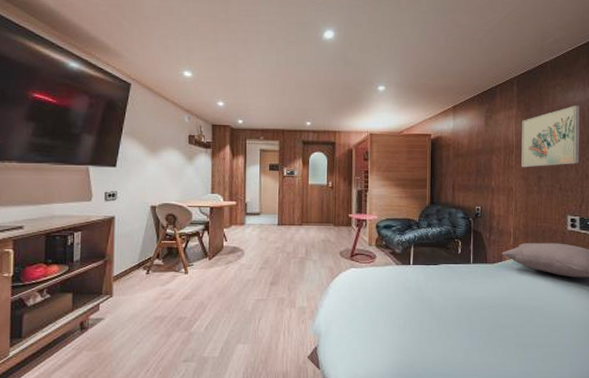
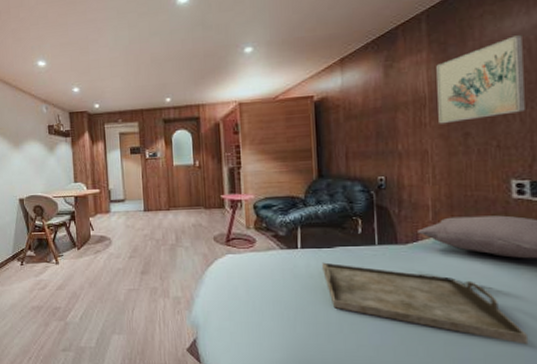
serving tray: none [429,277,573,346] -> present [322,262,529,345]

